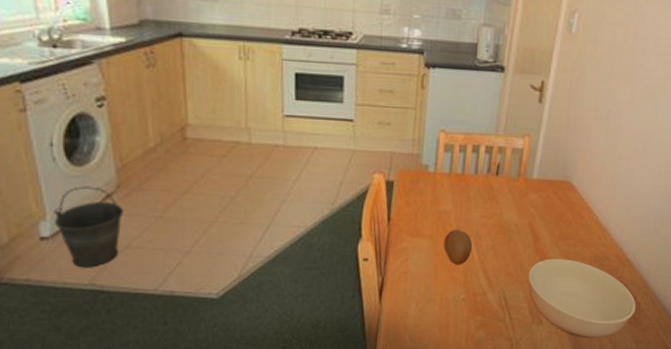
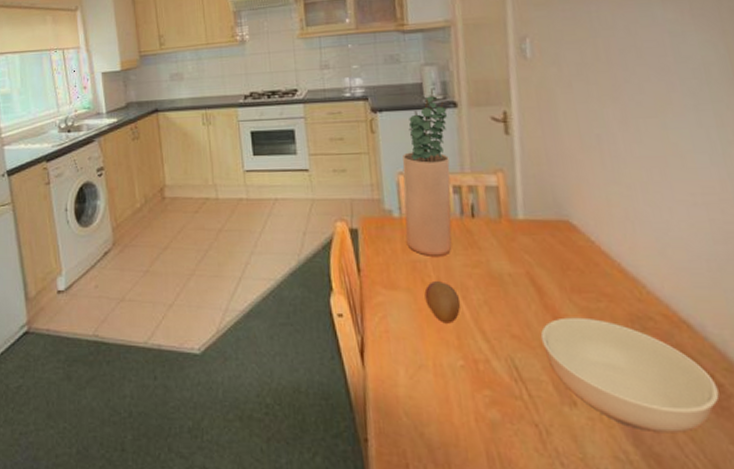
bucket: present [53,186,125,268] -> none [67,244,119,320]
vase: none [436,49,495,208] -> present [402,87,452,256]

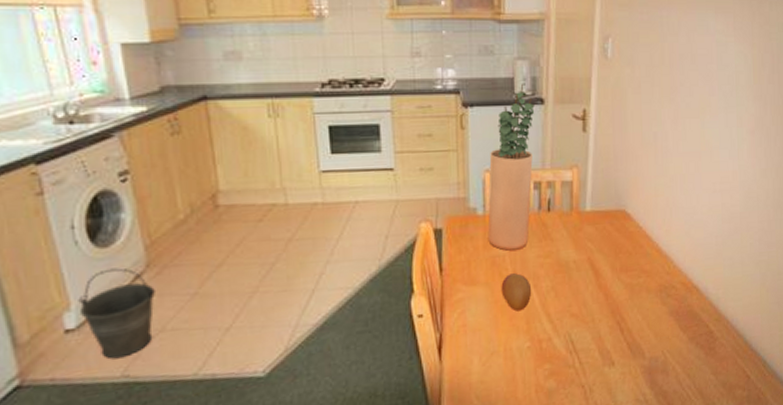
bucket: none [67,244,119,320] -> present [78,268,157,359]
bowl: present [540,317,720,434] -> none [593,292,710,376]

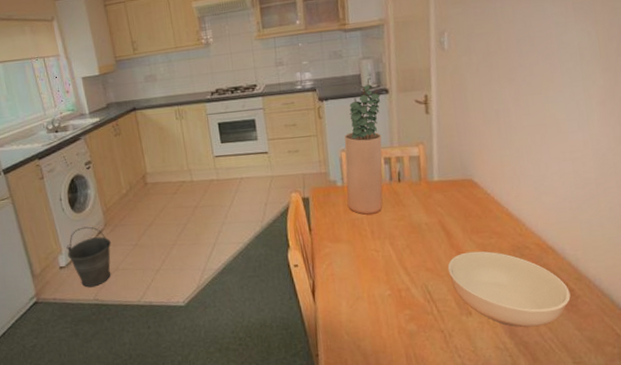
fruit: present [501,273,532,312] -> none [361,233,389,265]
bowl: none [593,292,710,376] -> present [447,251,571,328]

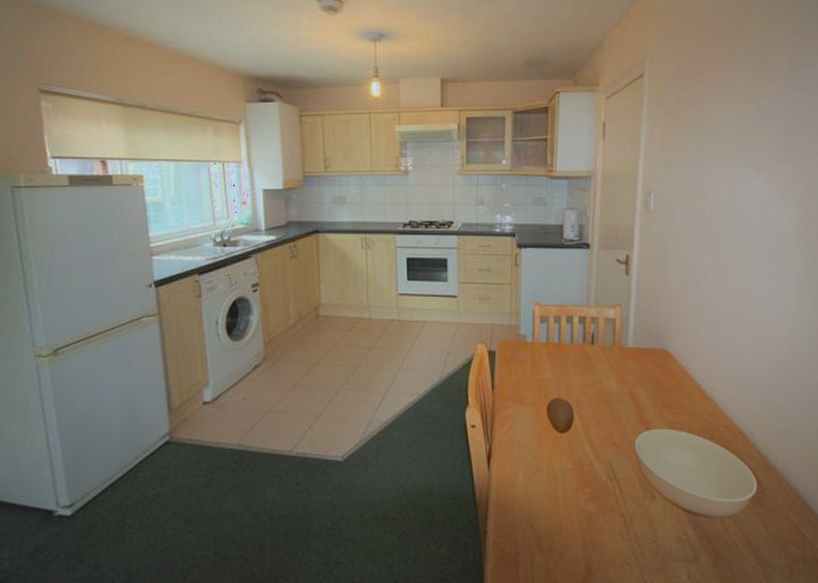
bucket: present [66,226,112,288] -> none [214,358,269,430]
vase: present [344,78,383,215] -> none [535,229,581,376]
fruit: none [361,233,389,265] -> present [546,398,575,434]

